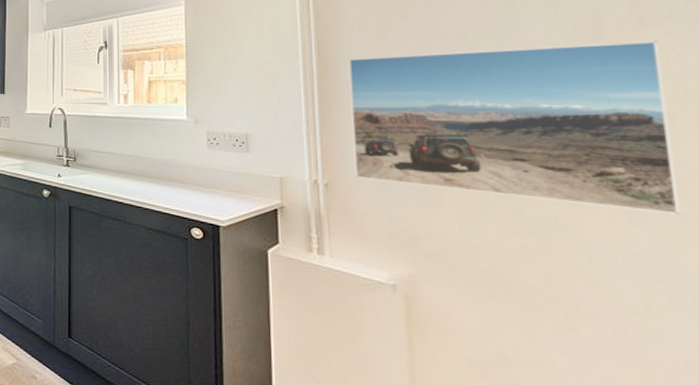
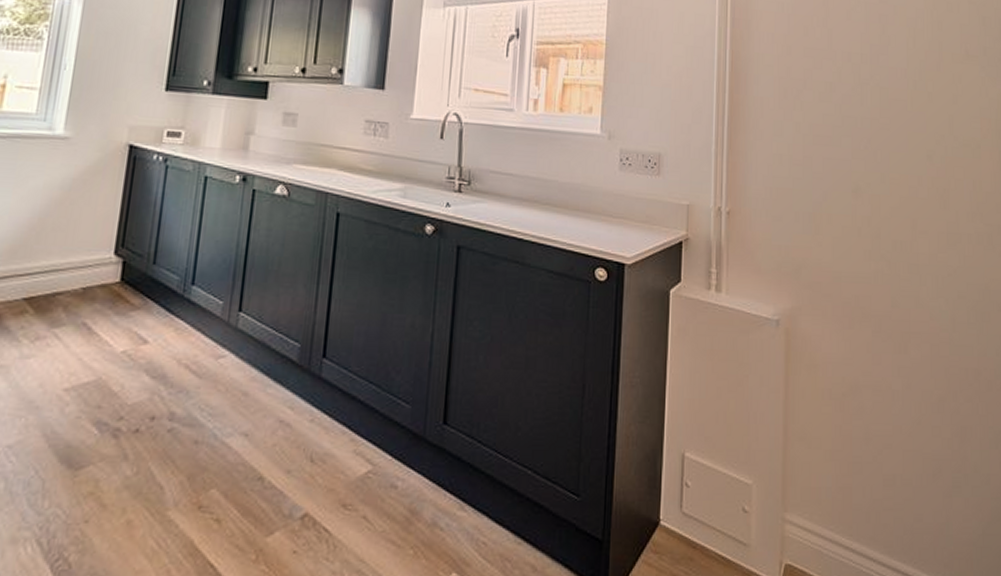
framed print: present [348,40,680,215] -> none [754,72,979,237]

